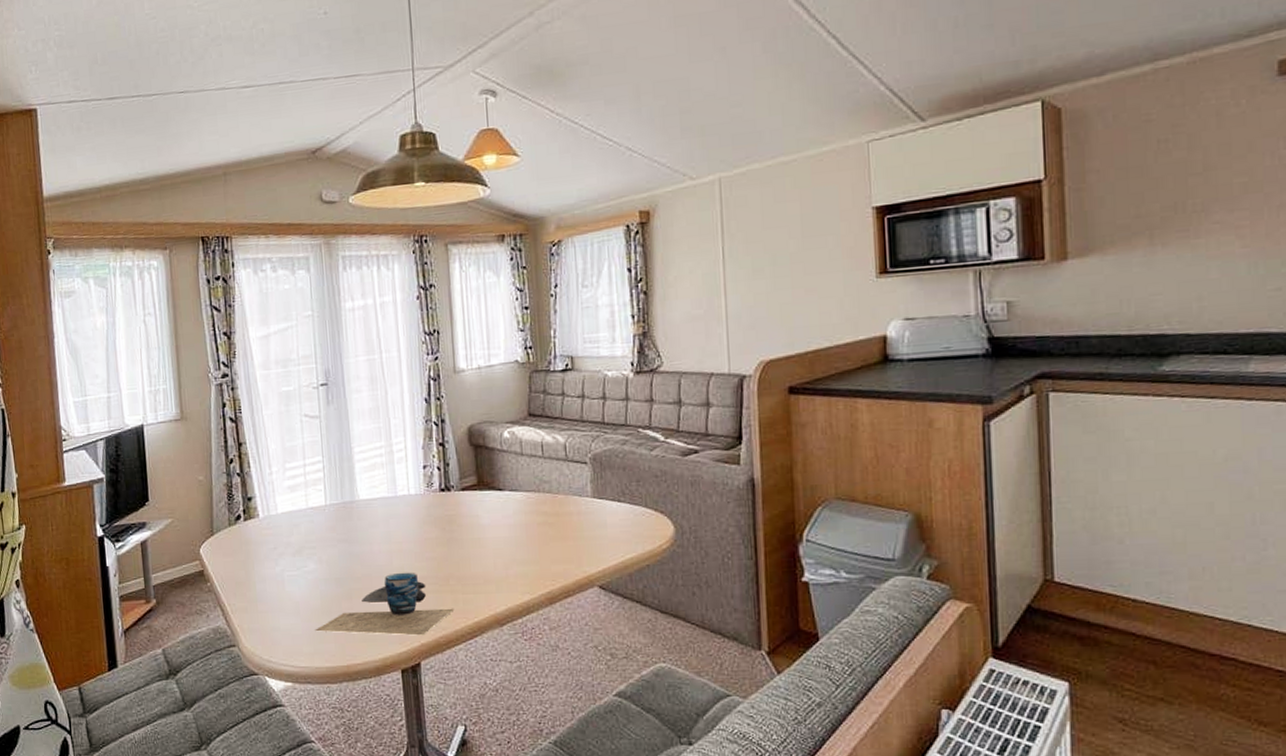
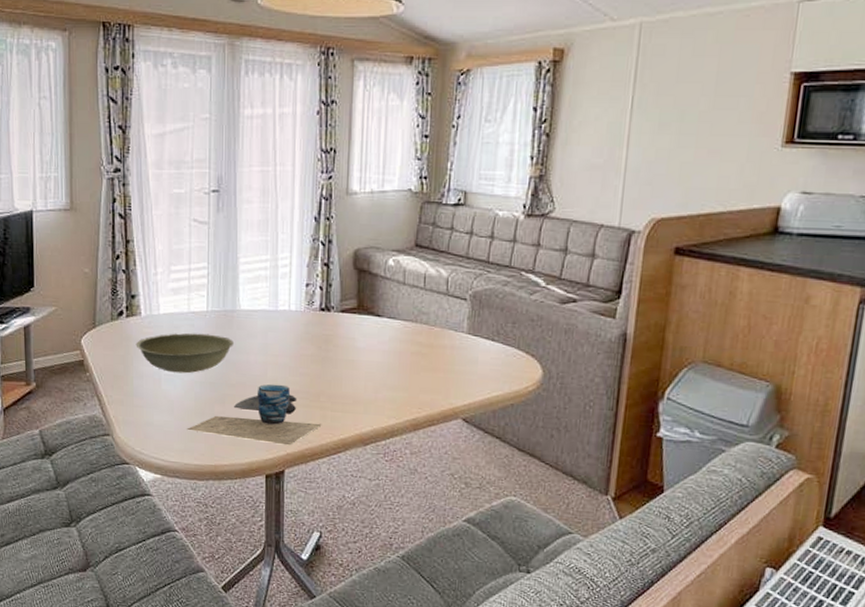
bowl: none [255,528,356,573] -> present [136,332,234,374]

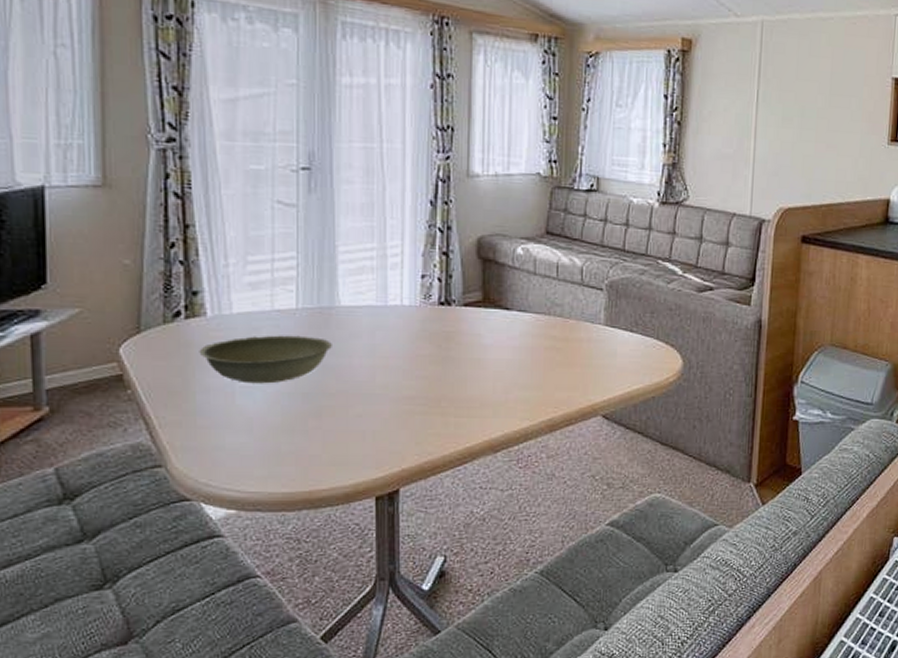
cup: present [187,384,321,446] -> none [271,390,442,460]

